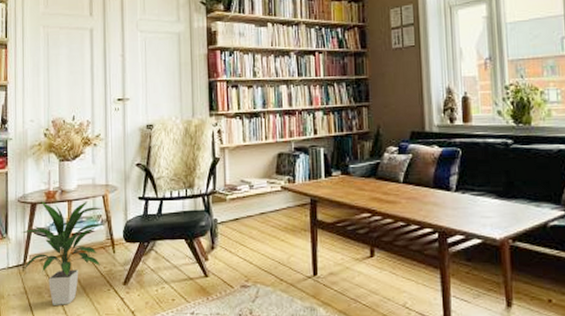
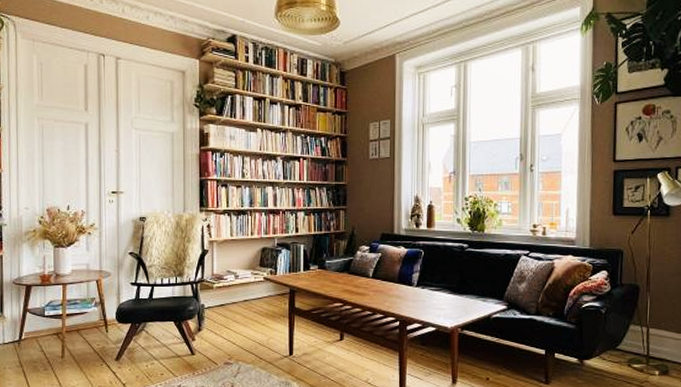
indoor plant: present [21,200,105,305] -> none [16,283,99,378]

